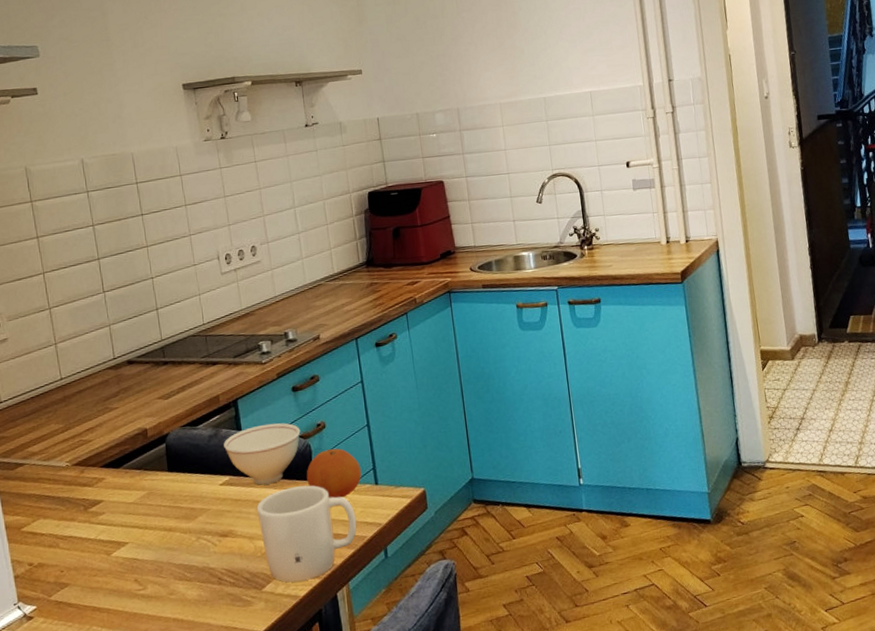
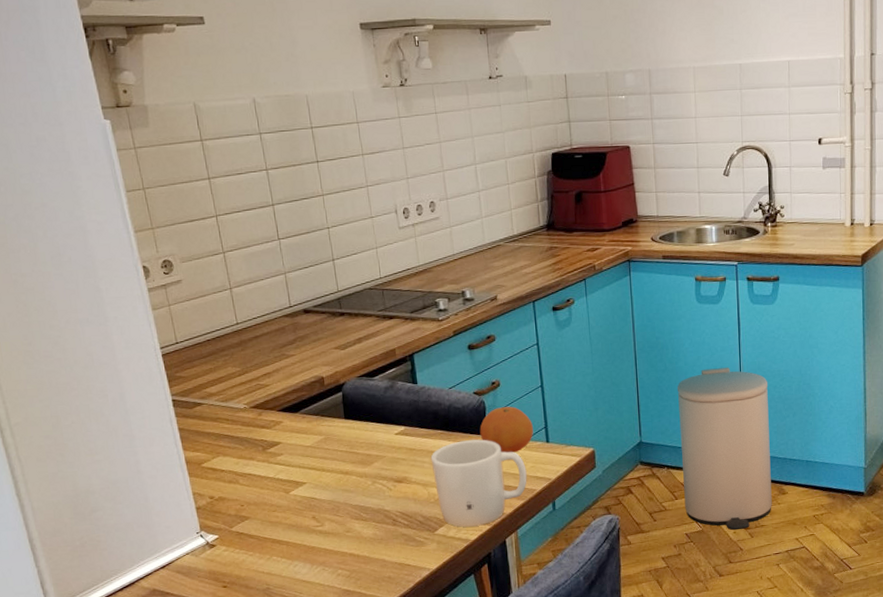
bowl: present [224,423,301,485] -> none [399,378,475,437]
pedal bin: none [506,394,615,570] -> present [677,367,772,531]

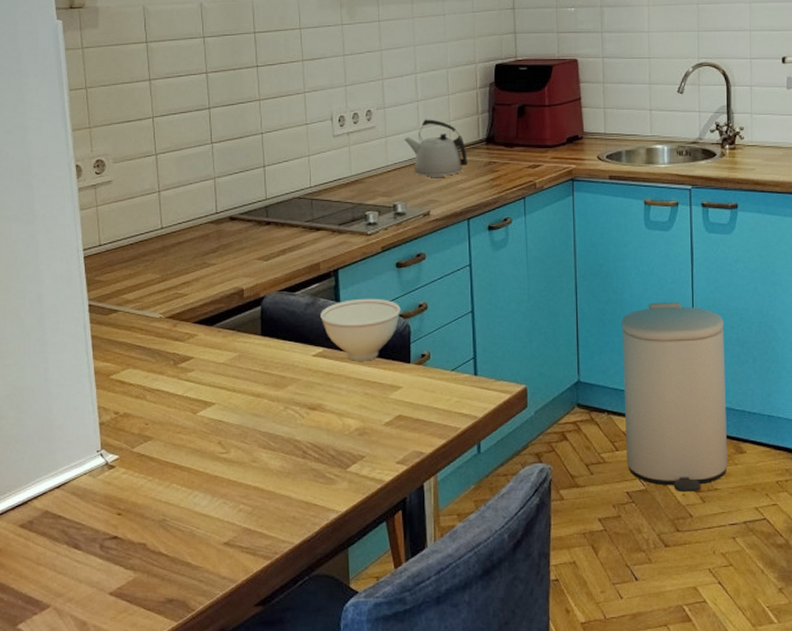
bowl: none [399,378,475,437] -> present [320,298,401,361]
mug: present [430,439,527,527] -> none [348,367,451,466]
kettle: none [468,208,531,265] -> present [404,119,469,178]
fruit: present [480,406,533,453] -> none [403,333,460,385]

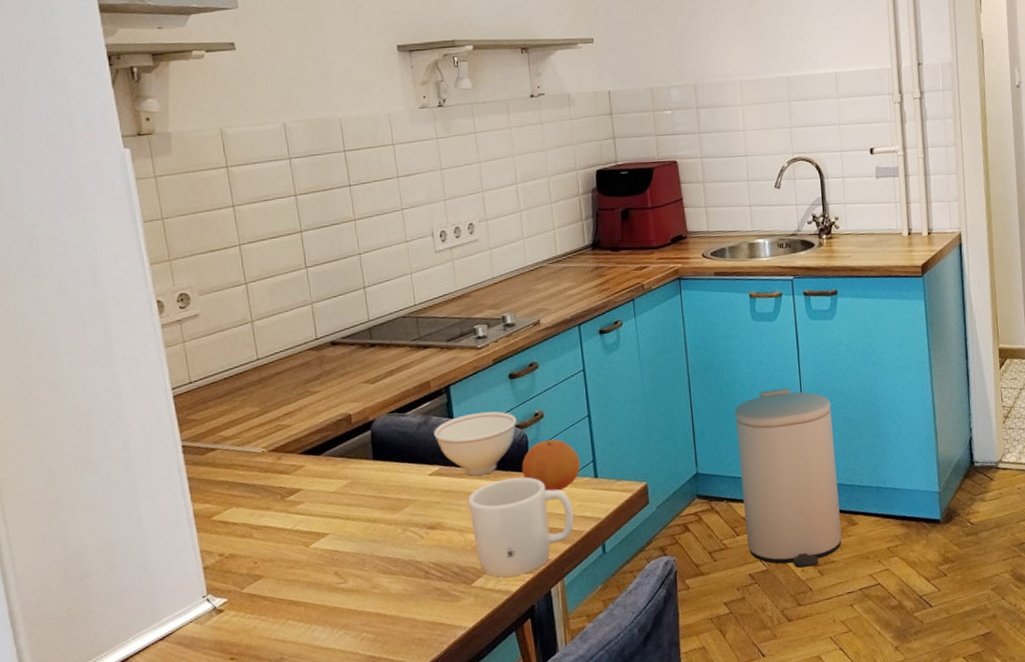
mug: none [348,367,451,466] -> present [467,477,574,578]
fruit: none [403,333,460,385] -> present [522,439,580,491]
kettle: present [404,119,469,178] -> none [509,228,576,287]

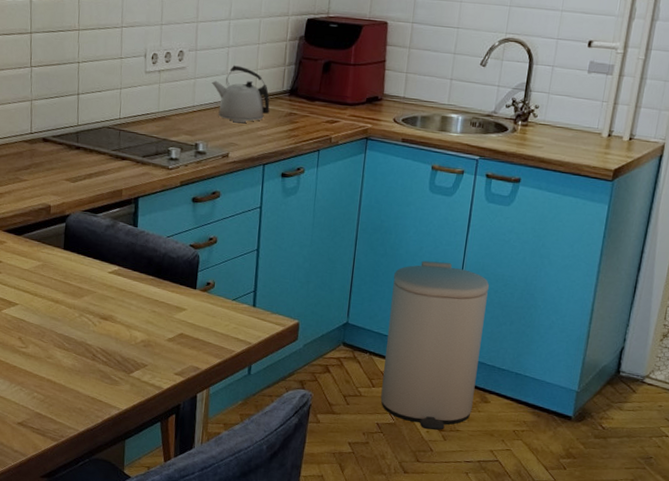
bowl: present [434,411,517,476] -> none [118,226,193,283]
mug: present [467,477,574,578] -> none [138,290,229,376]
kettle: none [509,228,576,287] -> present [212,65,271,124]
fruit: present [522,439,580,491] -> none [189,264,243,311]

